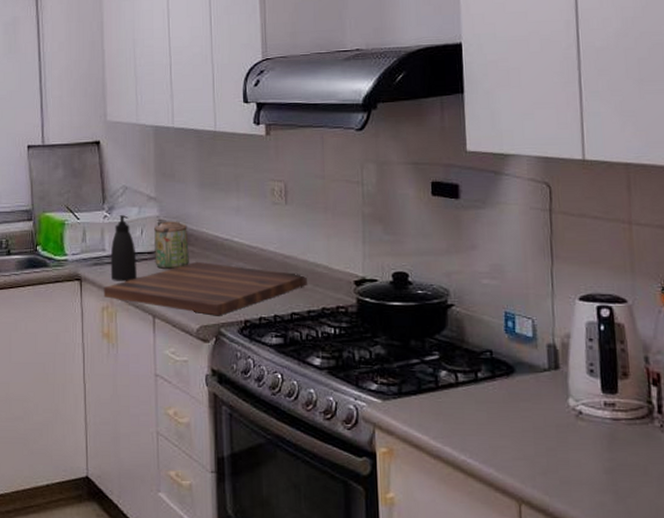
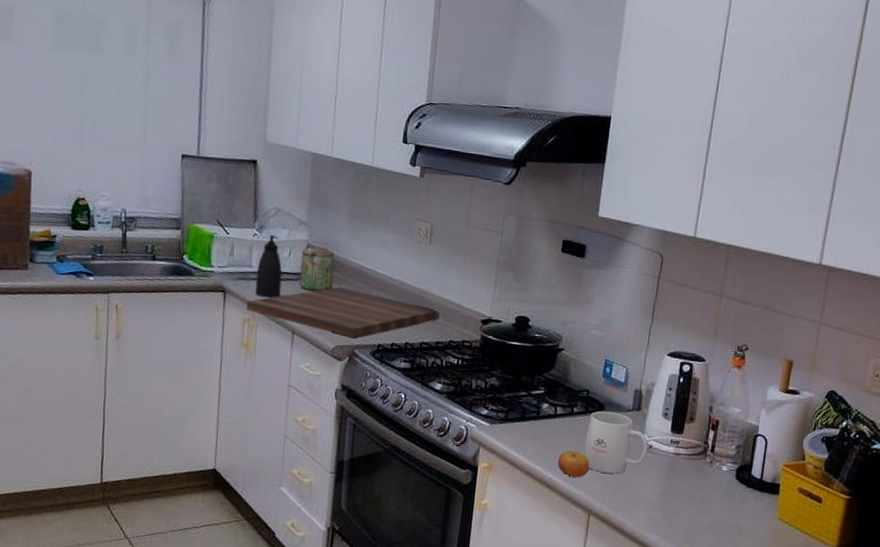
fruit: none [470,425,510,458] -> present [558,451,590,478]
mug: none [497,373,578,450] -> present [583,411,649,474]

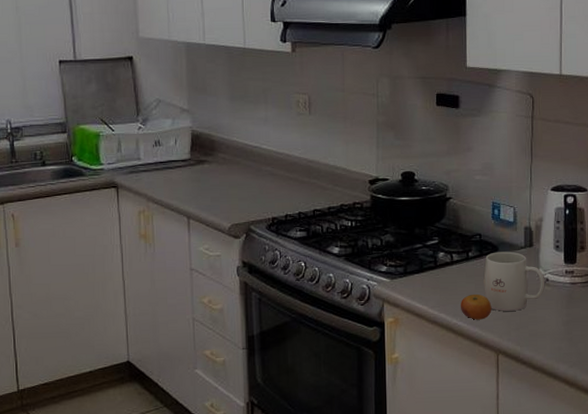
cutting board: present [246,287,441,339] -> none [139,168,329,215]
soap dispenser: present [254,234,282,299] -> none [145,125,172,188]
canister: present [299,246,334,292] -> none [188,131,221,175]

